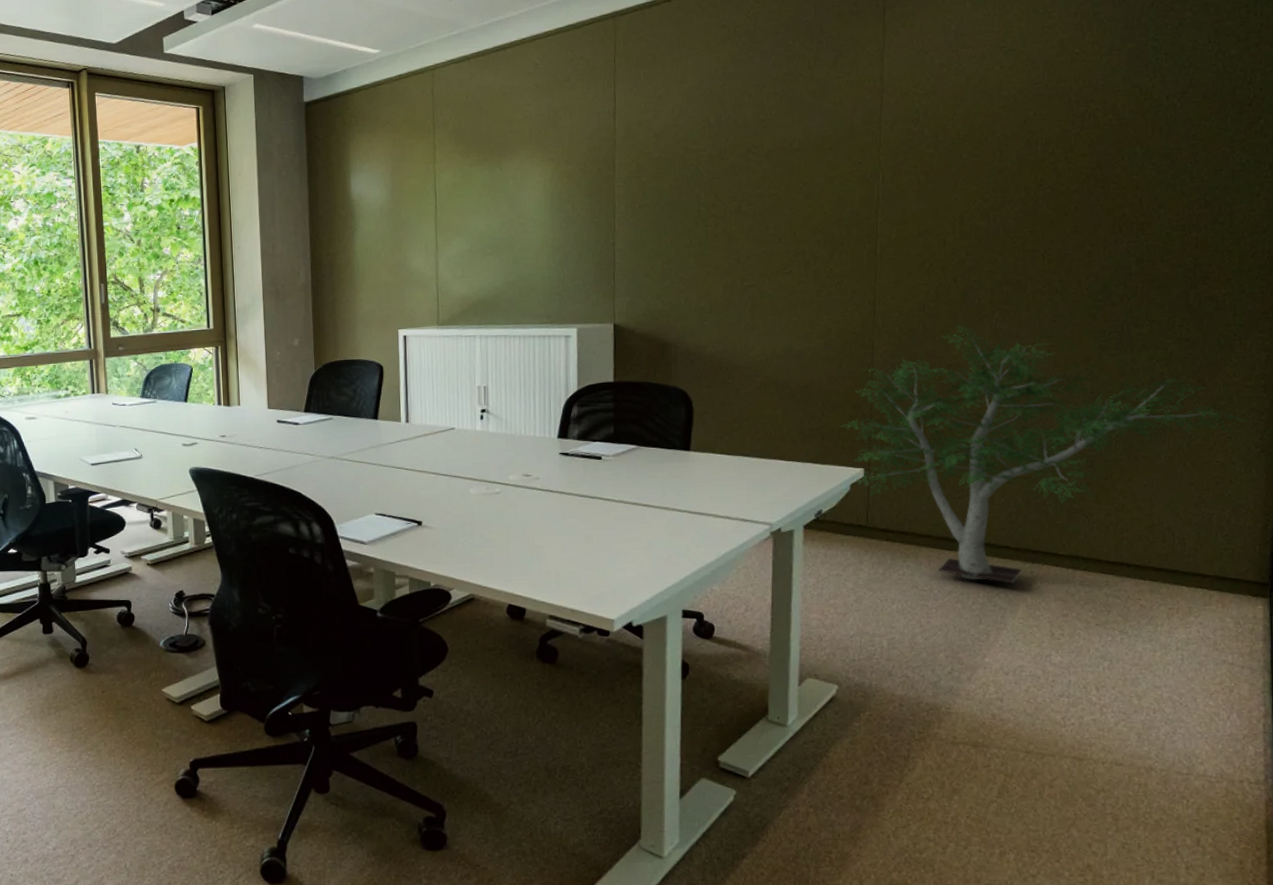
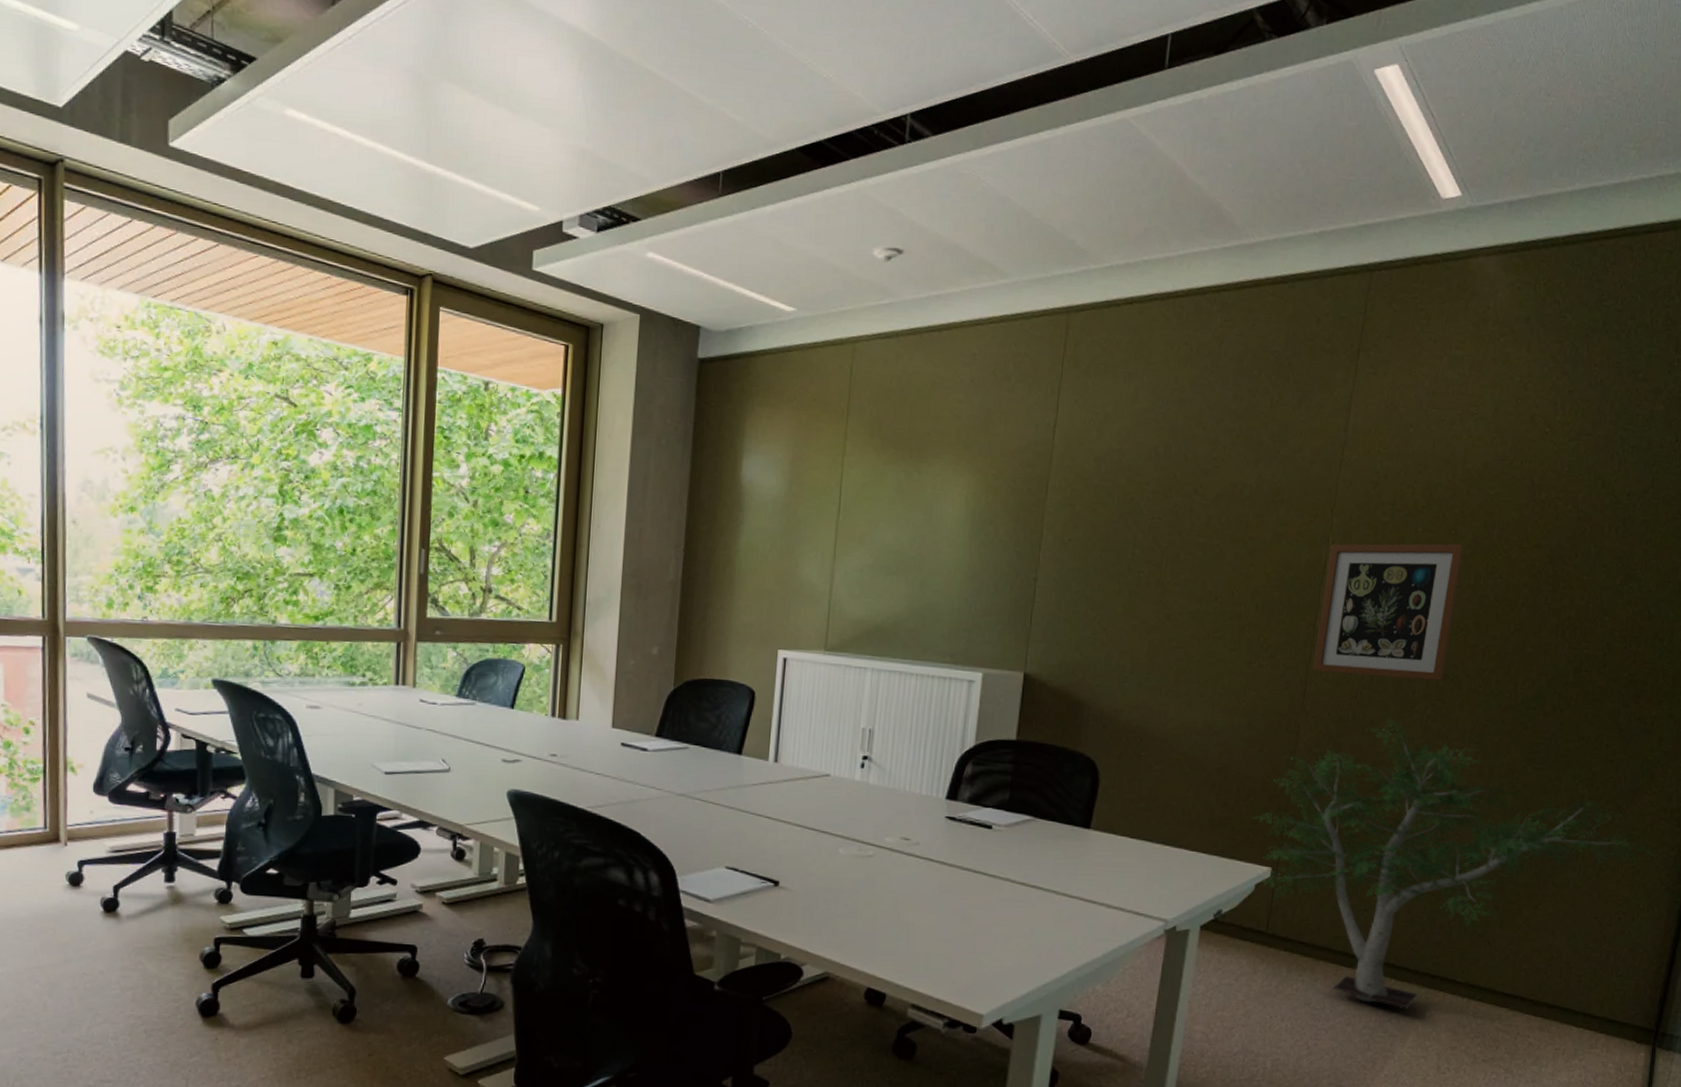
wall art: none [878,163,1010,292] -> present [1312,543,1464,681]

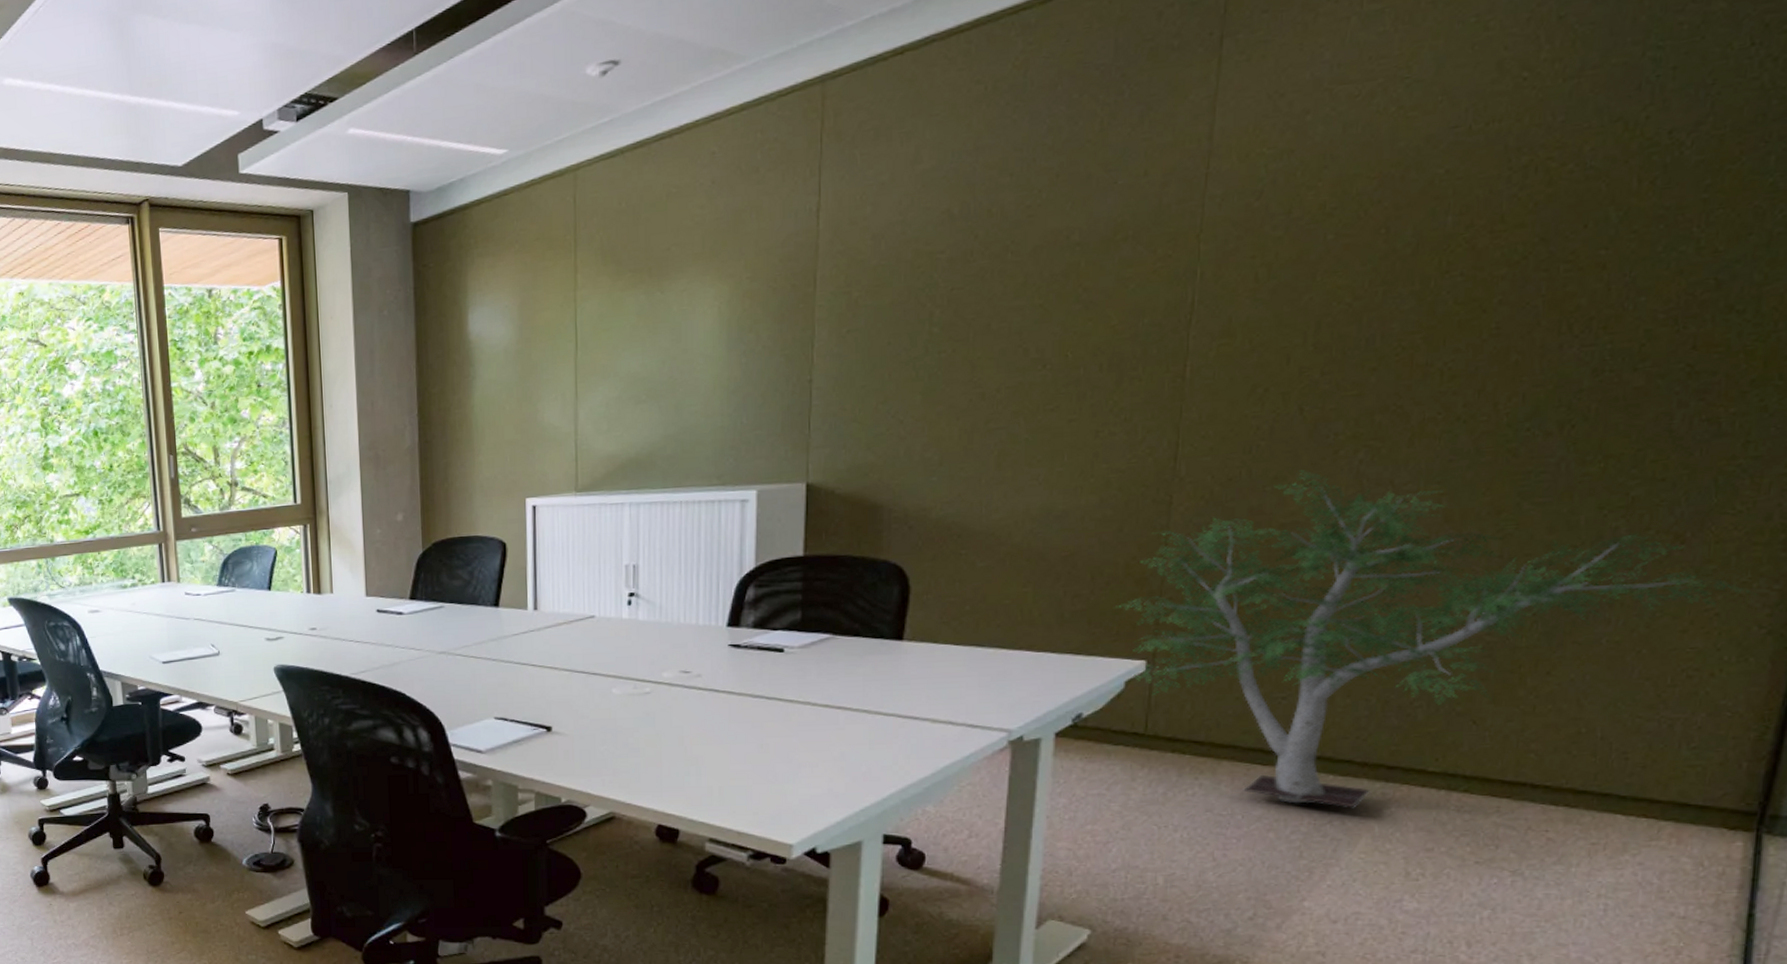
wall art: present [1312,543,1464,681] -> none [1185,243,1401,429]

